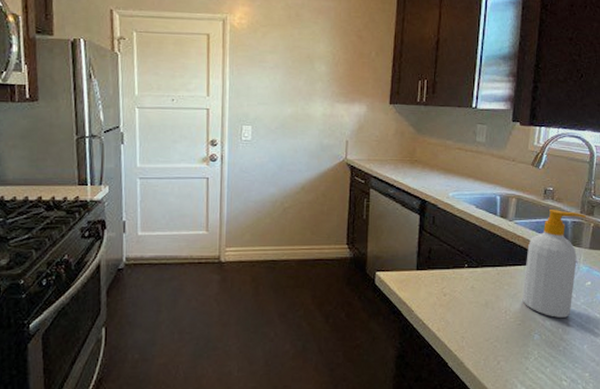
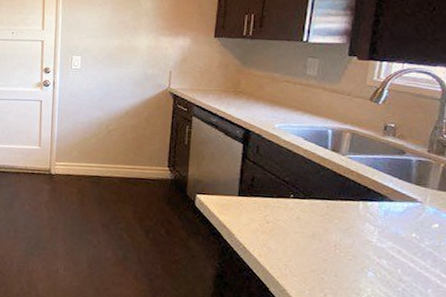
soap bottle: present [522,210,586,318] -> none [355,146,435,259]

